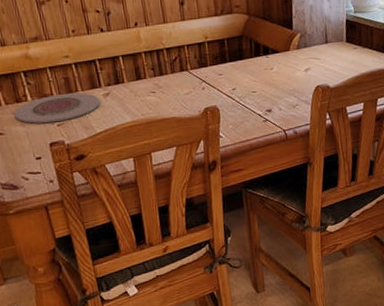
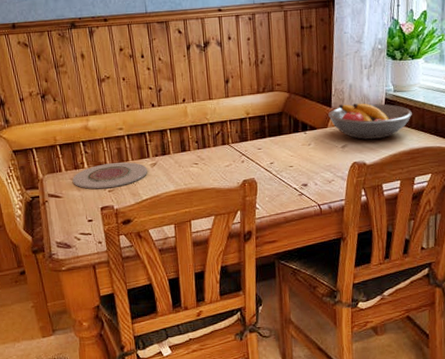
fruit bowl: none [290,24,373,62] -> present [328,103,412,140]

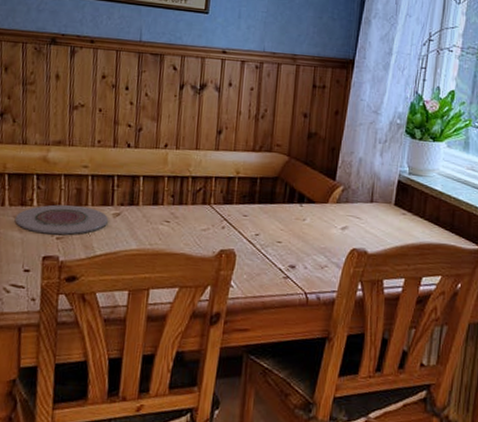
fruit bowl: present [328,103,412,140] -> none [331,179,427,226]

